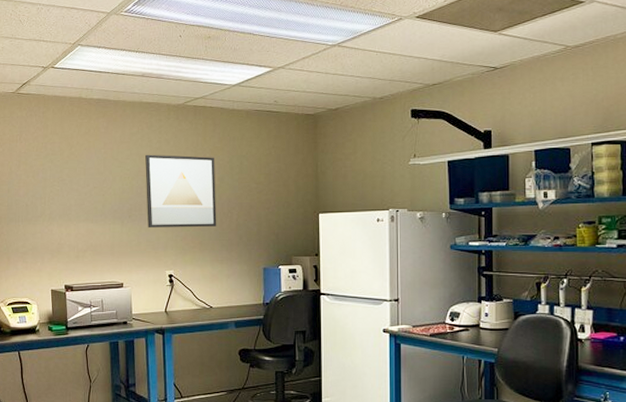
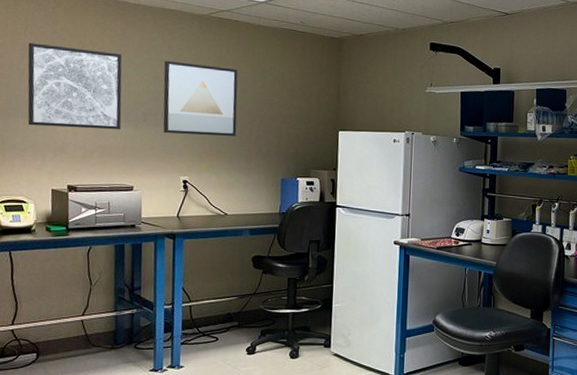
wall art: none [23,148,109,229] -> present [27,43,122,130]

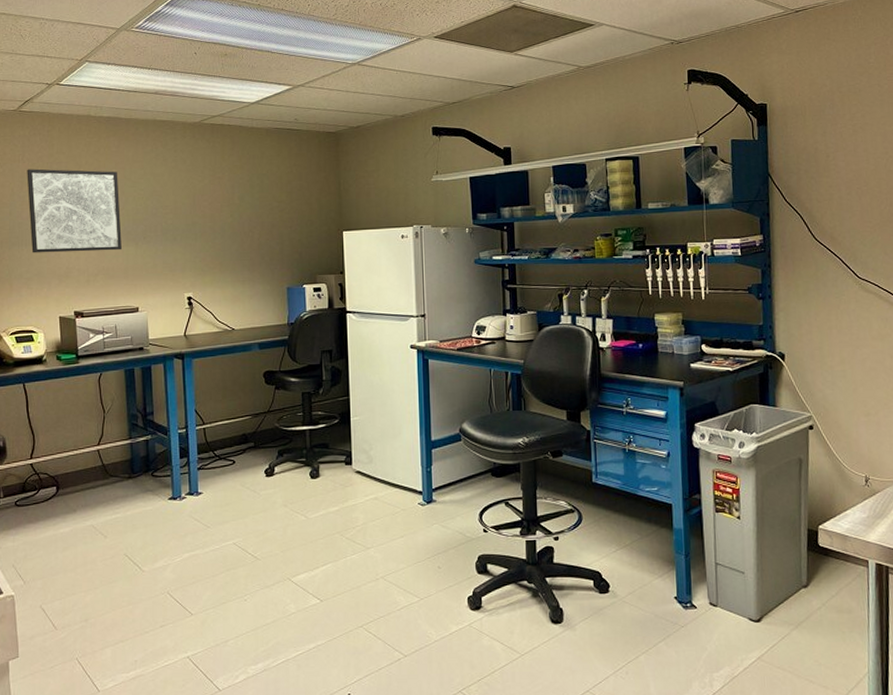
wall art: present [163,60,238,136] -> none [160,173,238,249]

